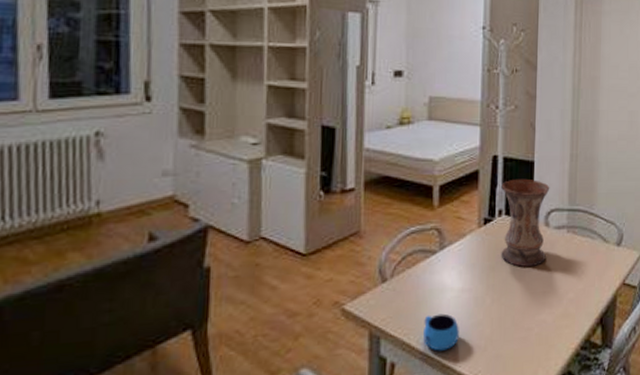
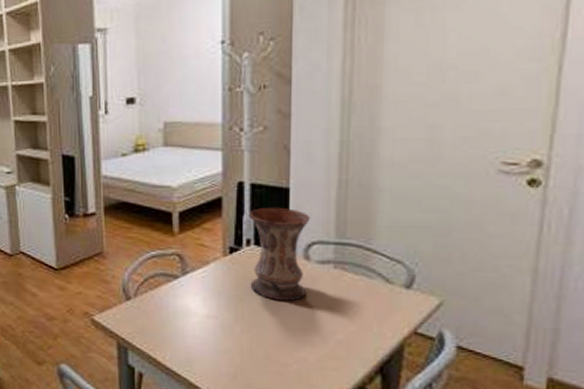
mug: present [423,313,459,351] -> none [169,335,206,371]

